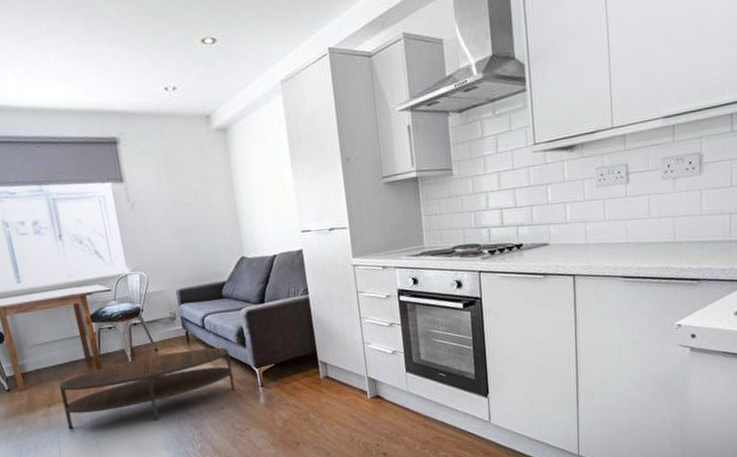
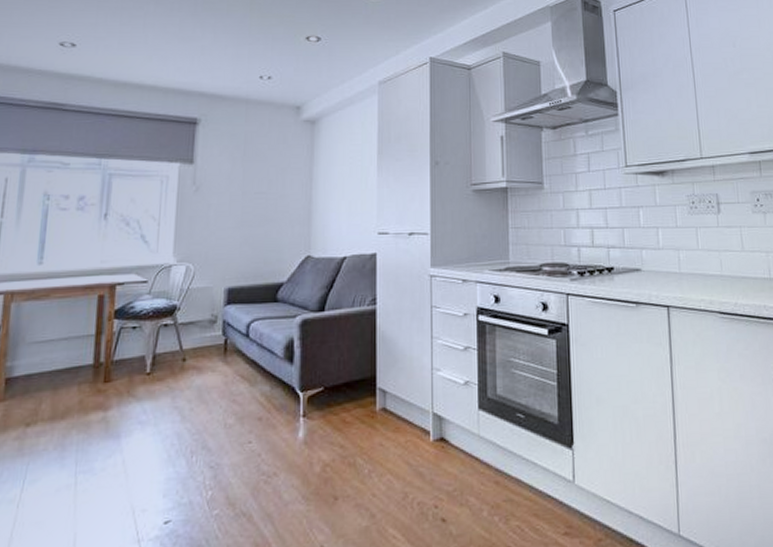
coffee table: present [59,347,235,429] -> none [44,361,272,460]

